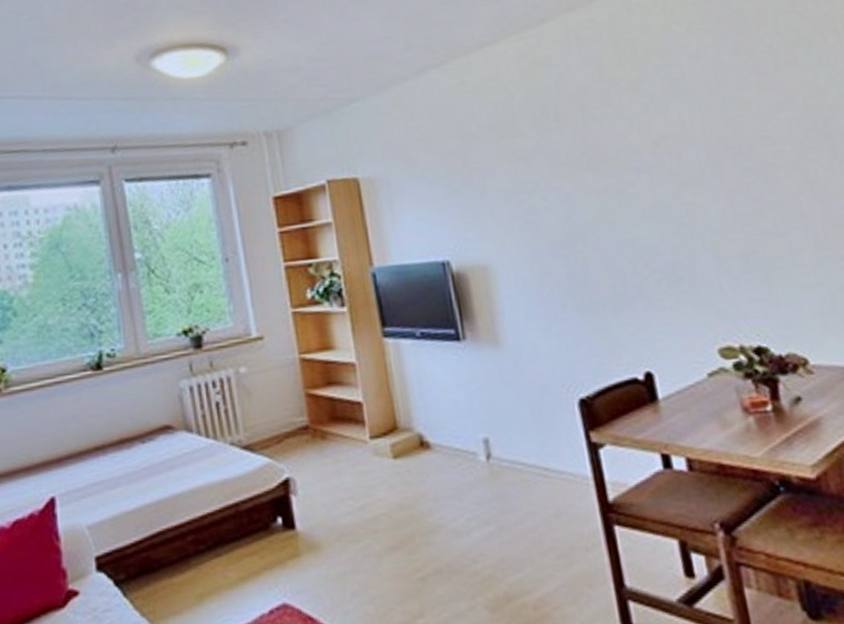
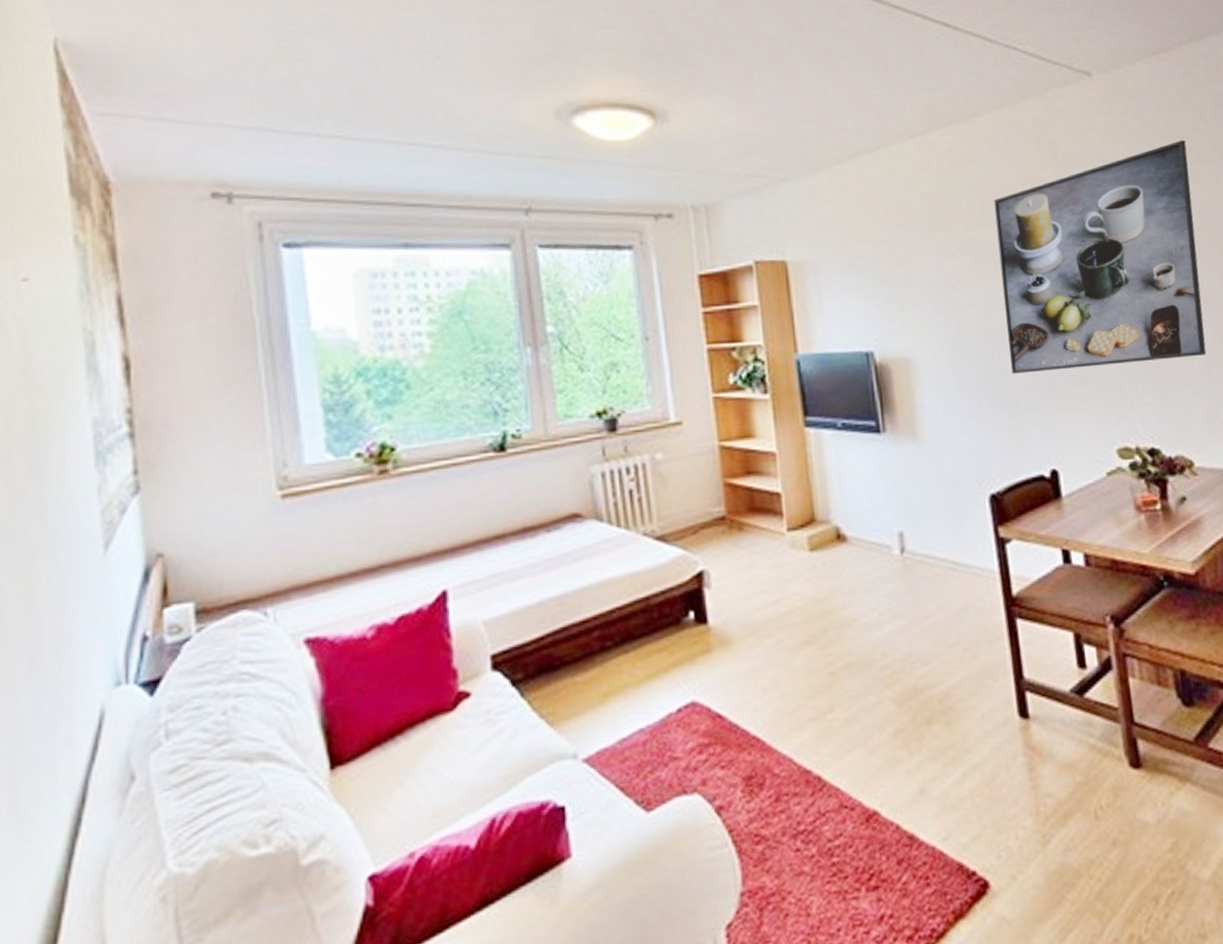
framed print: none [569,23,817,276] -> present [993,139,1207,374]

